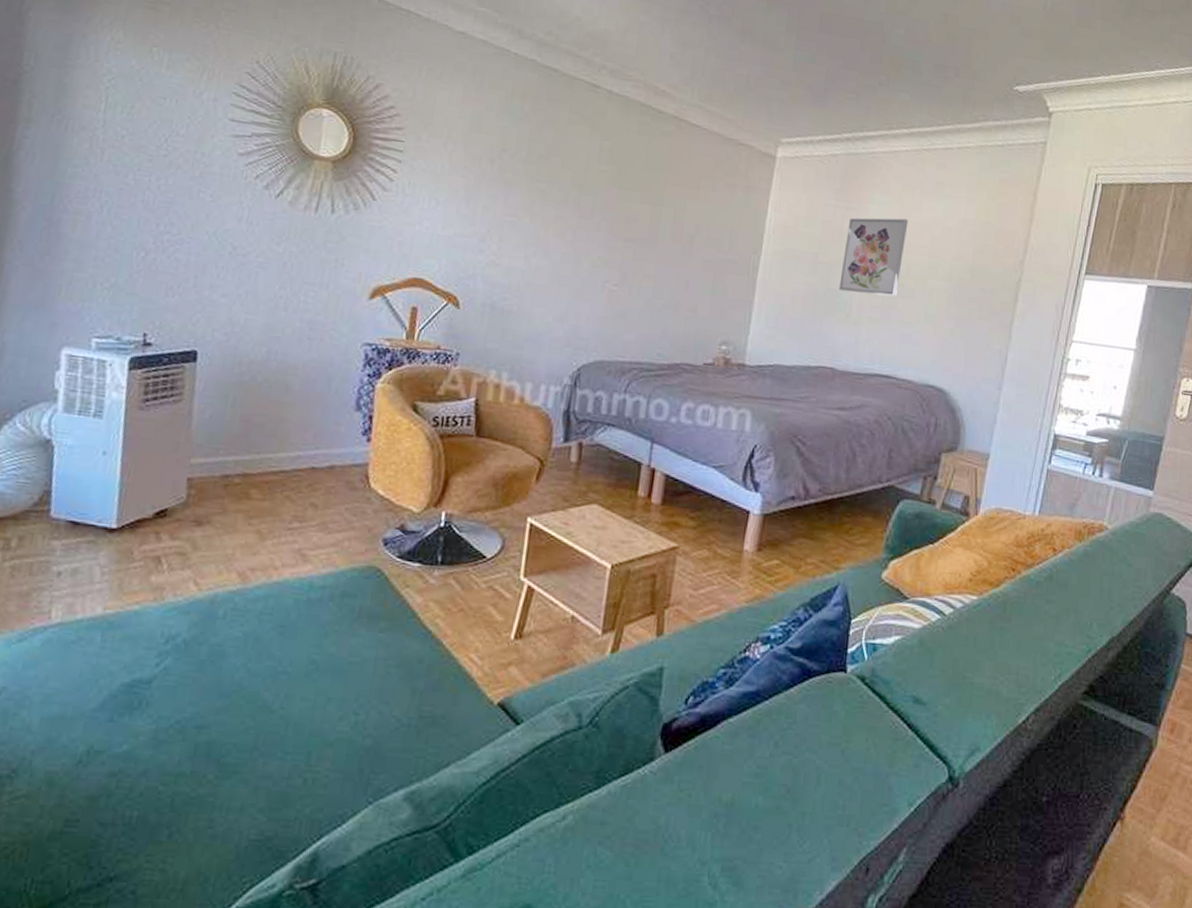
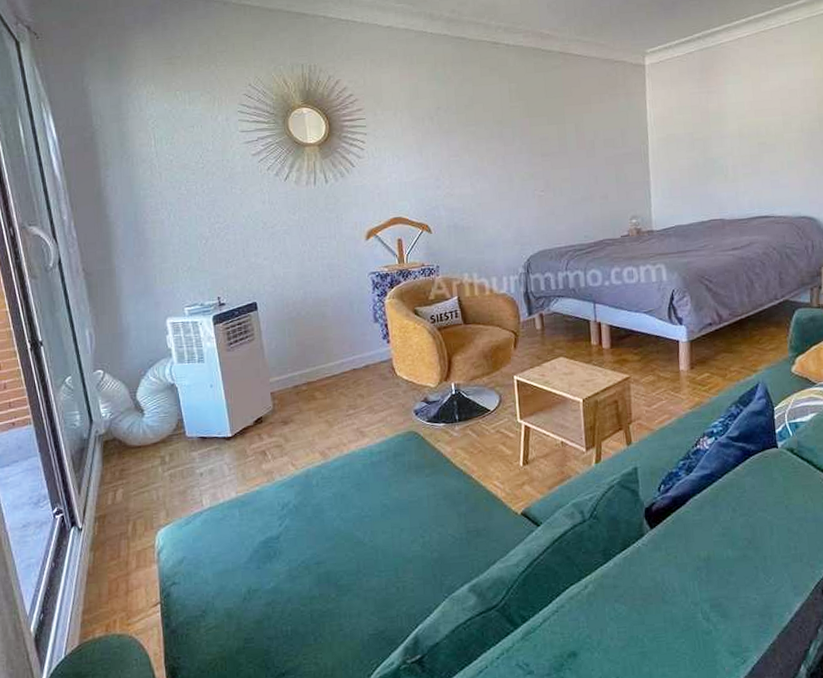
wall art: present [839,217,909,296] -> none [712,90,762,158]

